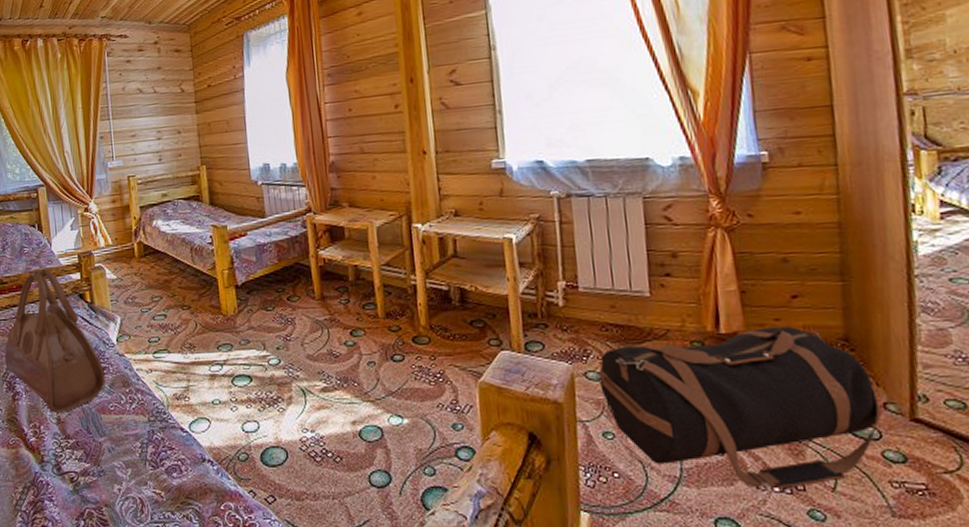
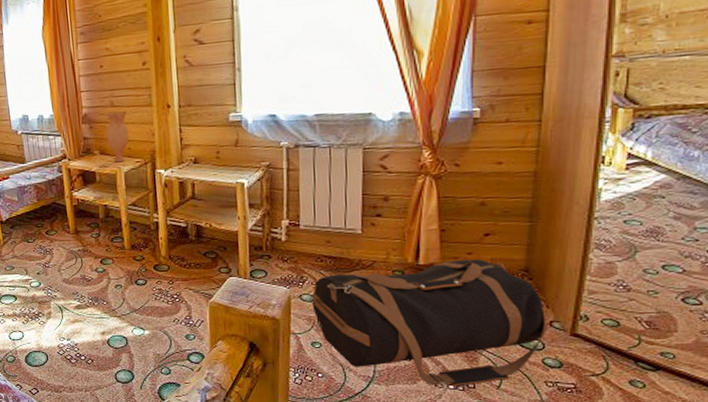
vase: none [355,159,381,216] -> present [106,112,129,163]

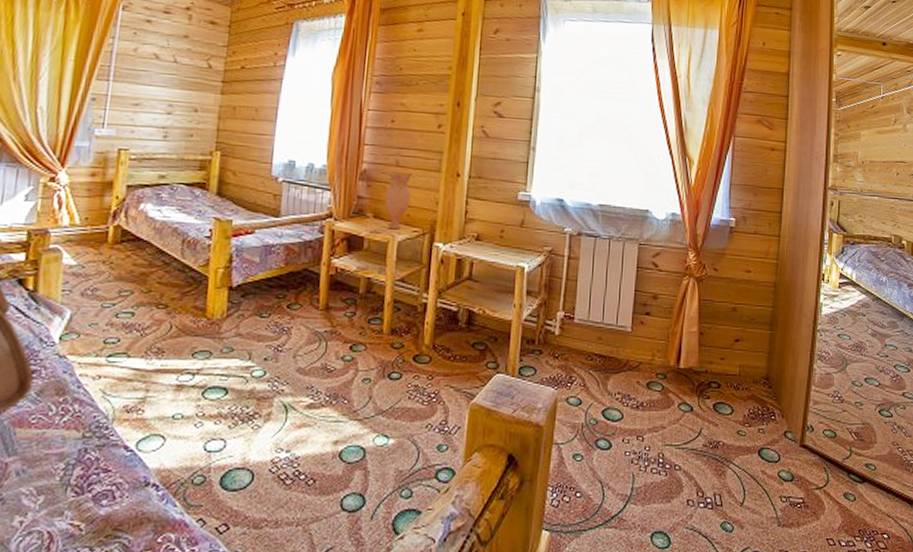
duffel bag: present [312,259,548,386] -> none [578,365,783,504]

